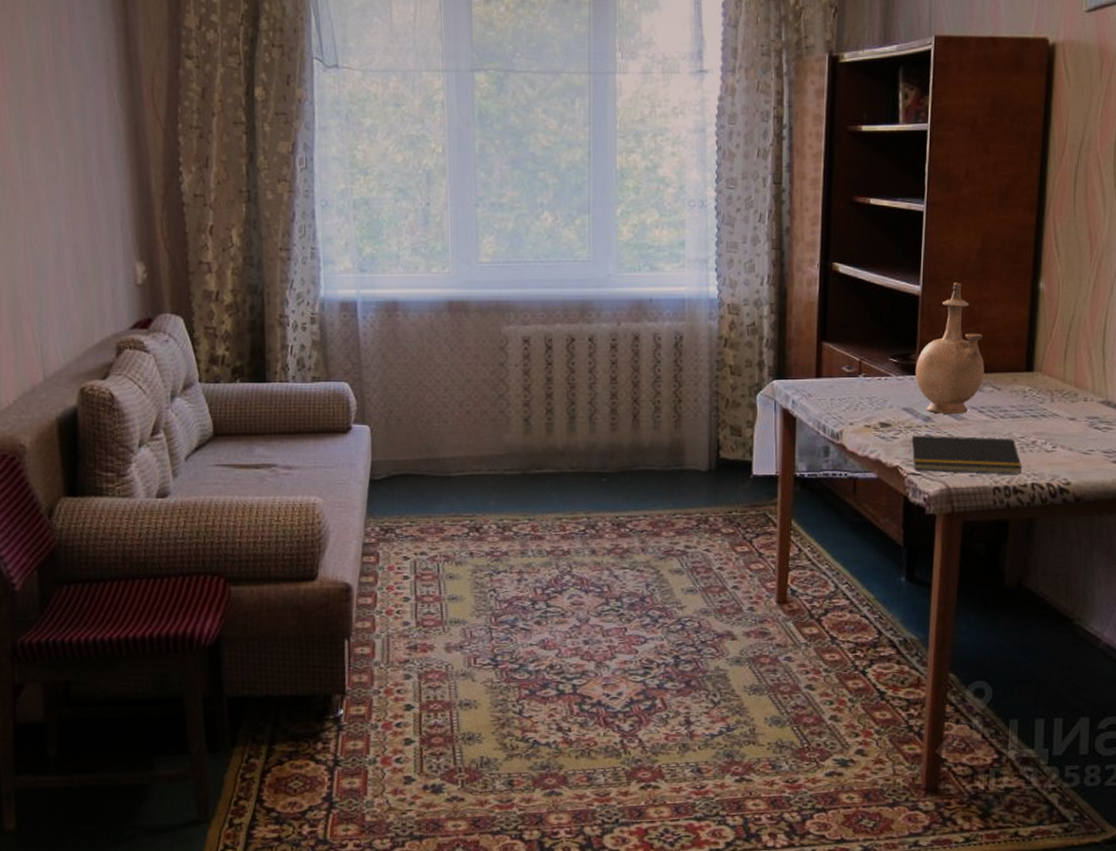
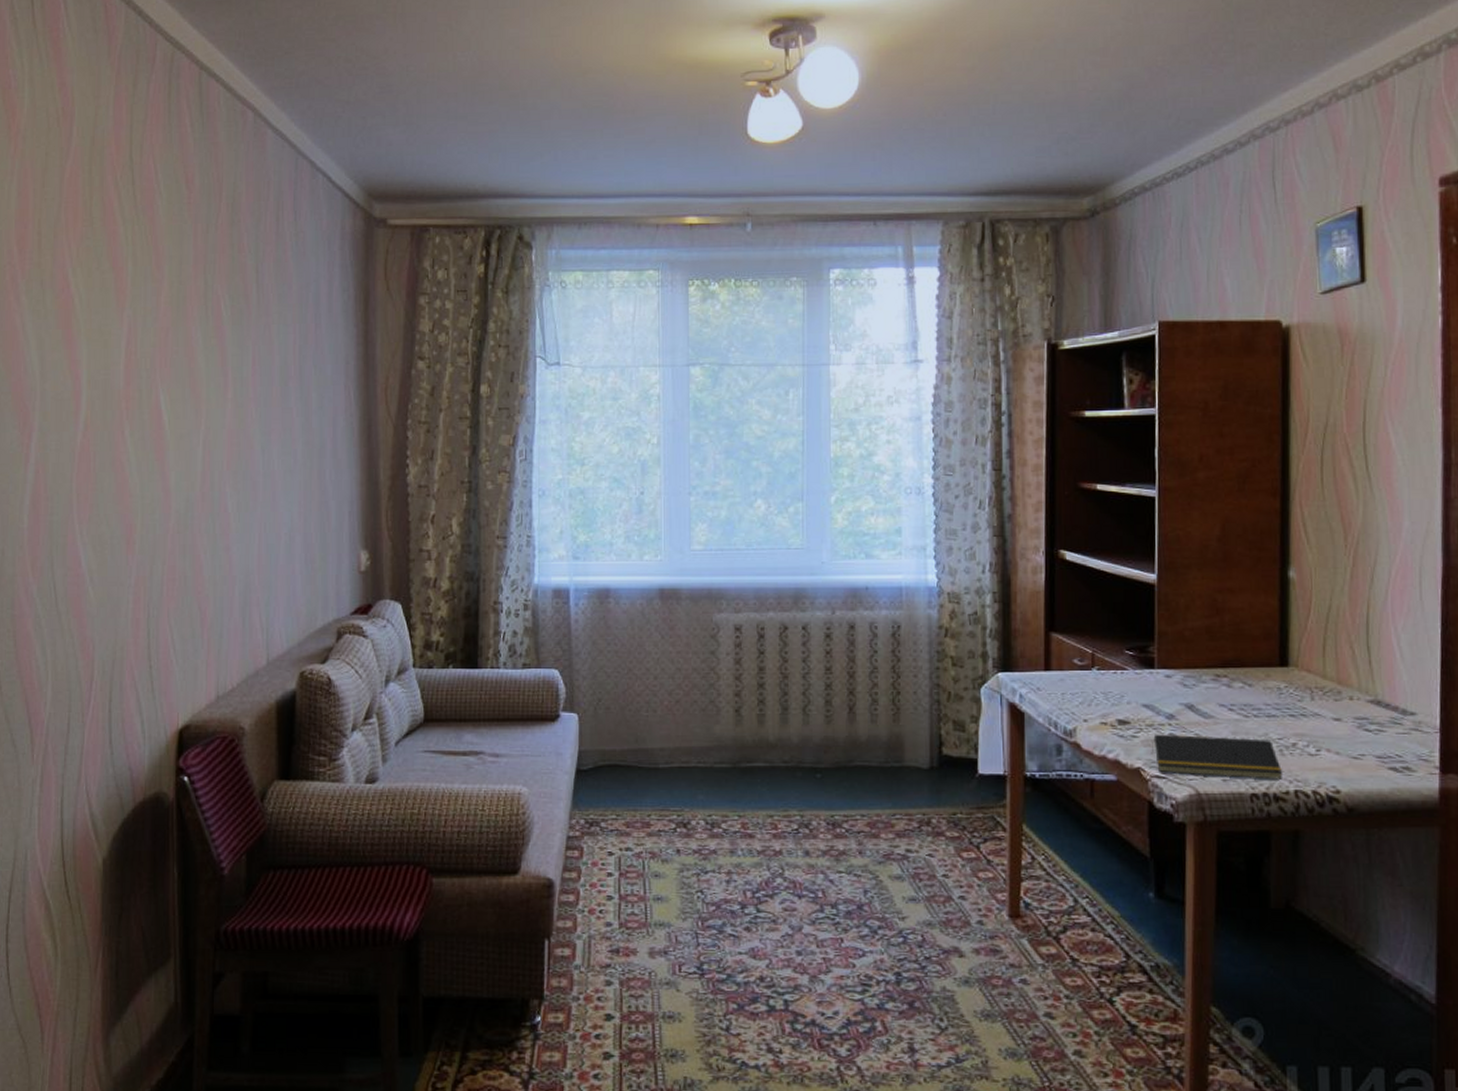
vase: present [915,283,984,415] -> none [1154,571,1232,713]

